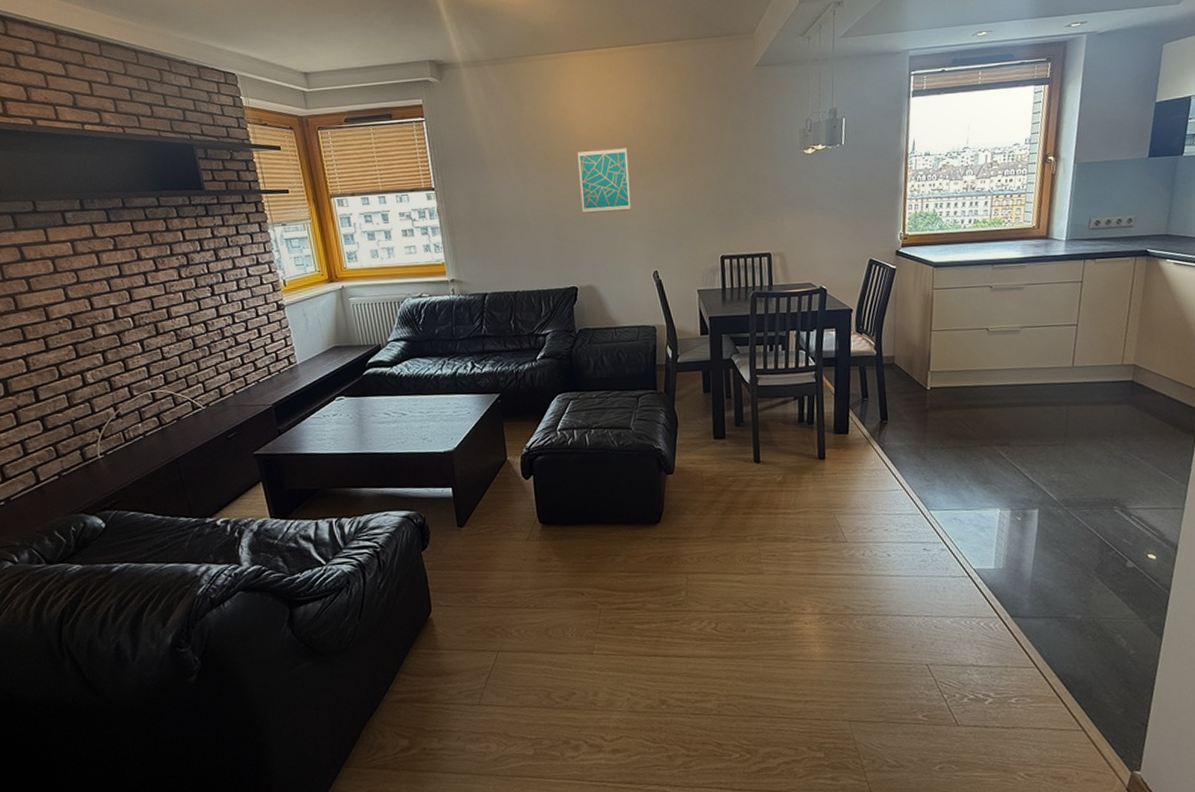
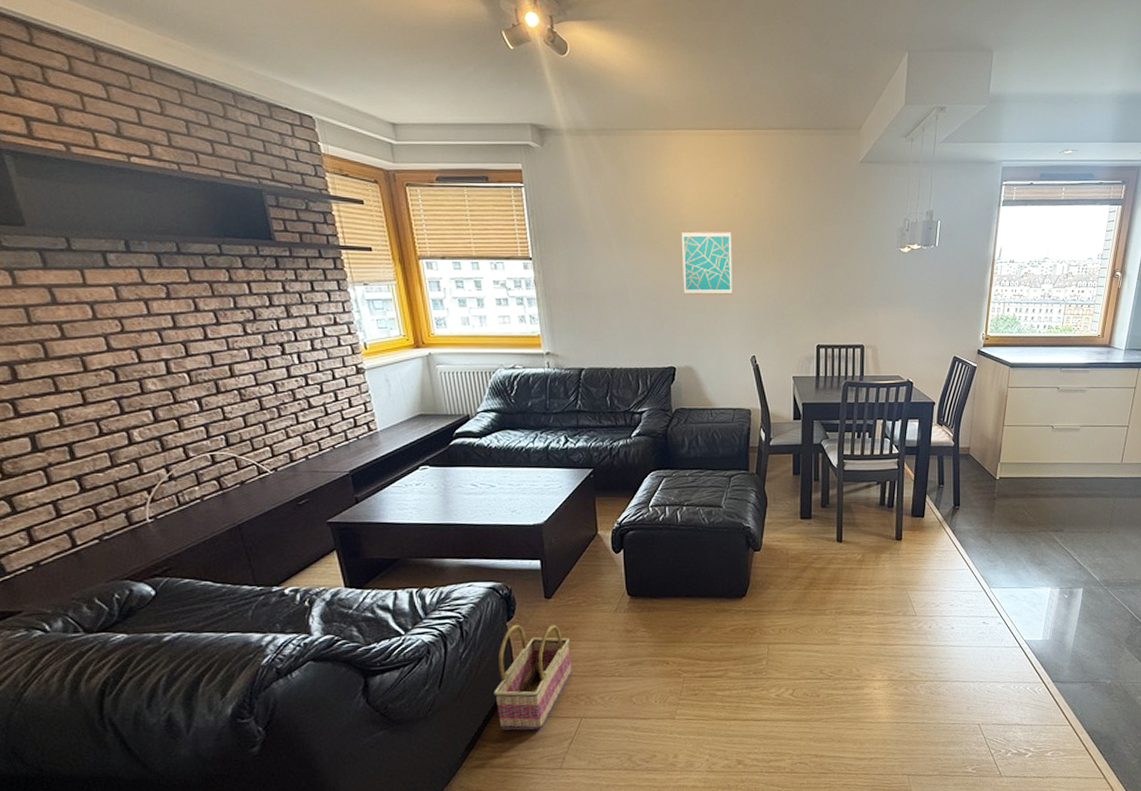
basket: none [411,553,487,664] -> present [494,624,572,731]

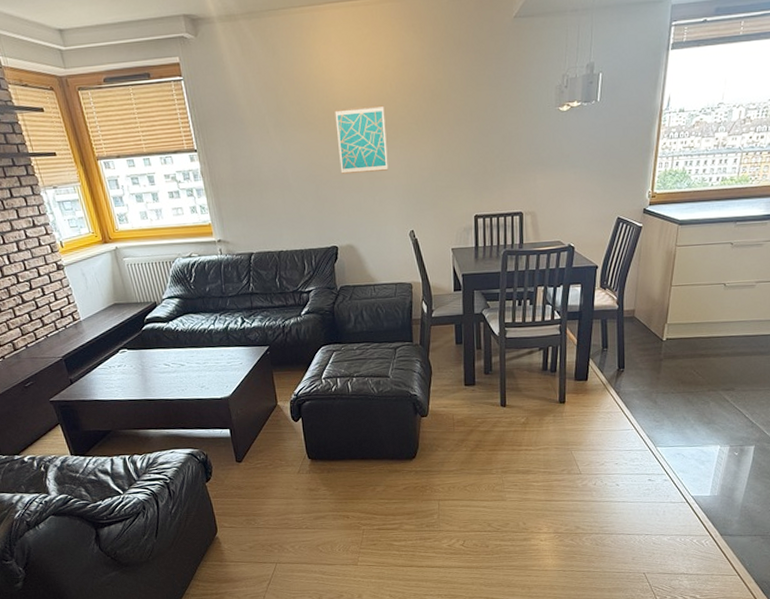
basket: present [494,624,572,731] -> none [201,484,265,573]

